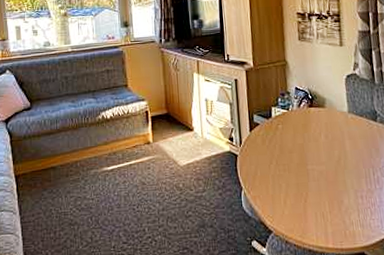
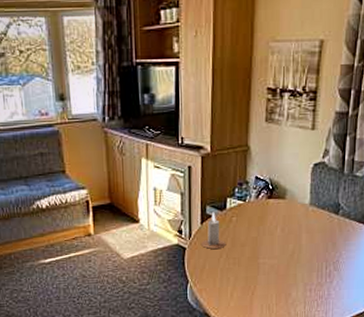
candle: none [252,120,275,156] -> present [201,212,227,249]

